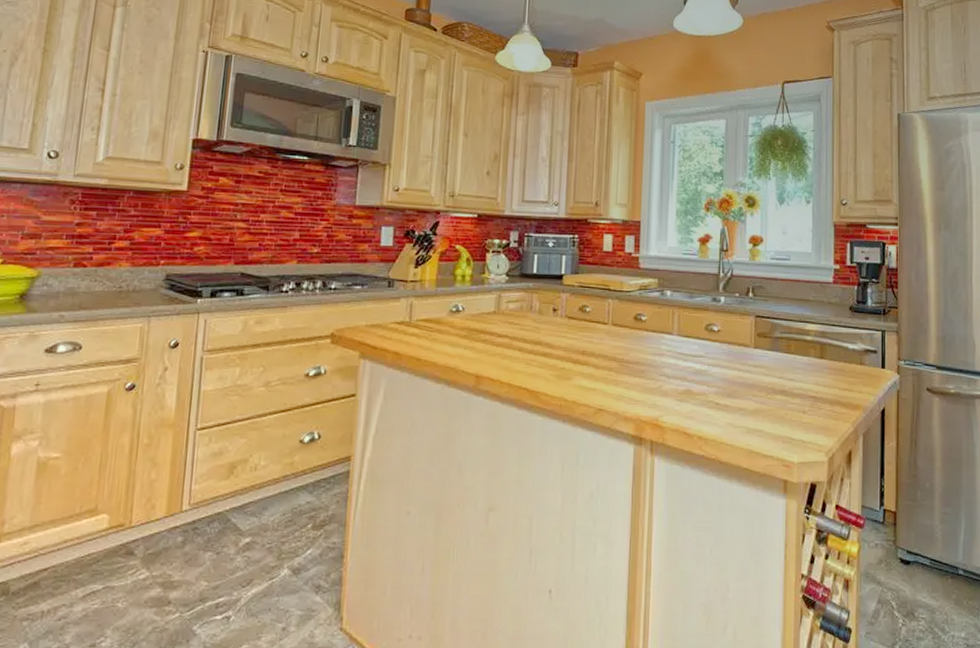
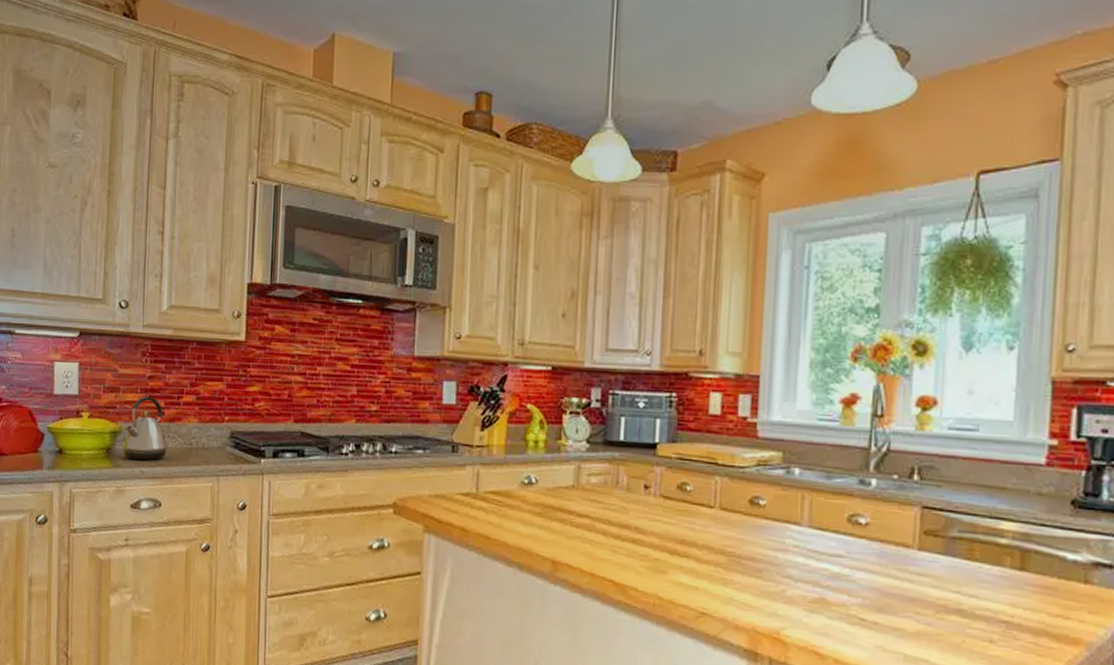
kettle: none [40,241,95,305] -> present [123,395,169,461]

